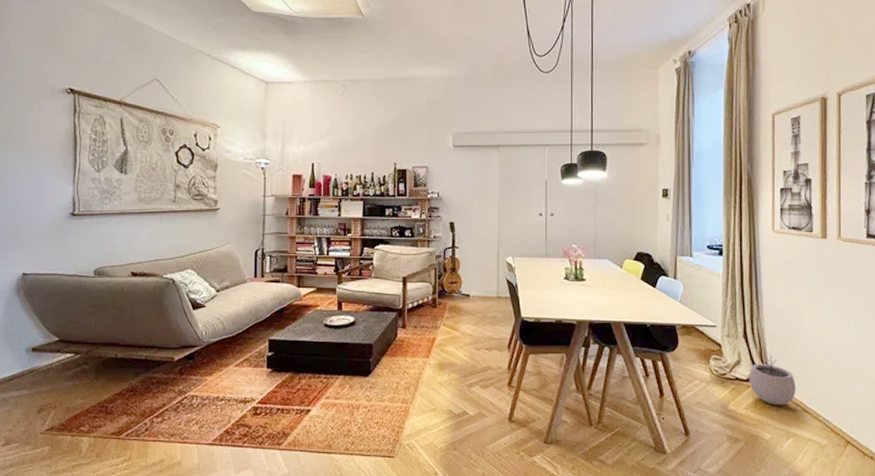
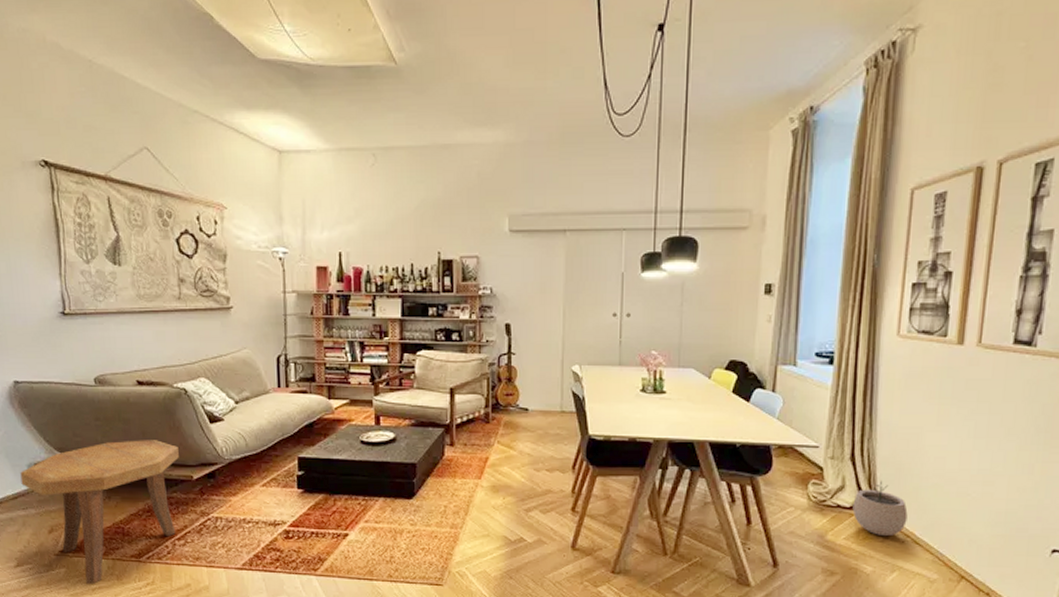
side table: none [18,325,163,461] -> present [20,440,179,584]

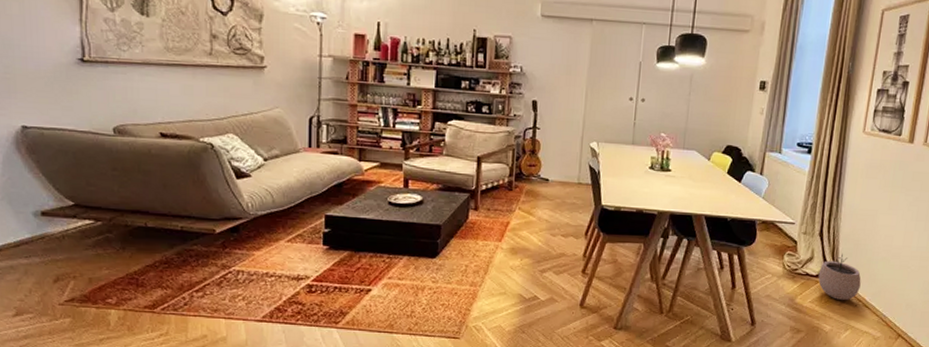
side table: present [20,440,179,584] -> none [24,192,202,334]

